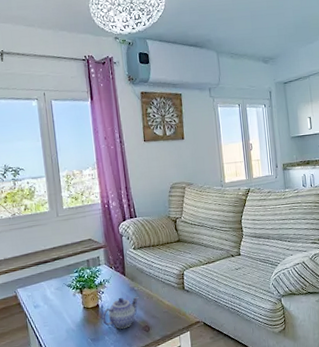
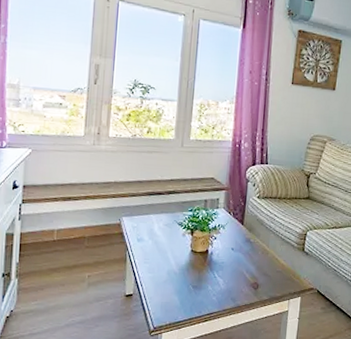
teapot: present [102,297,139,329] -> none [209,246,253,281]

